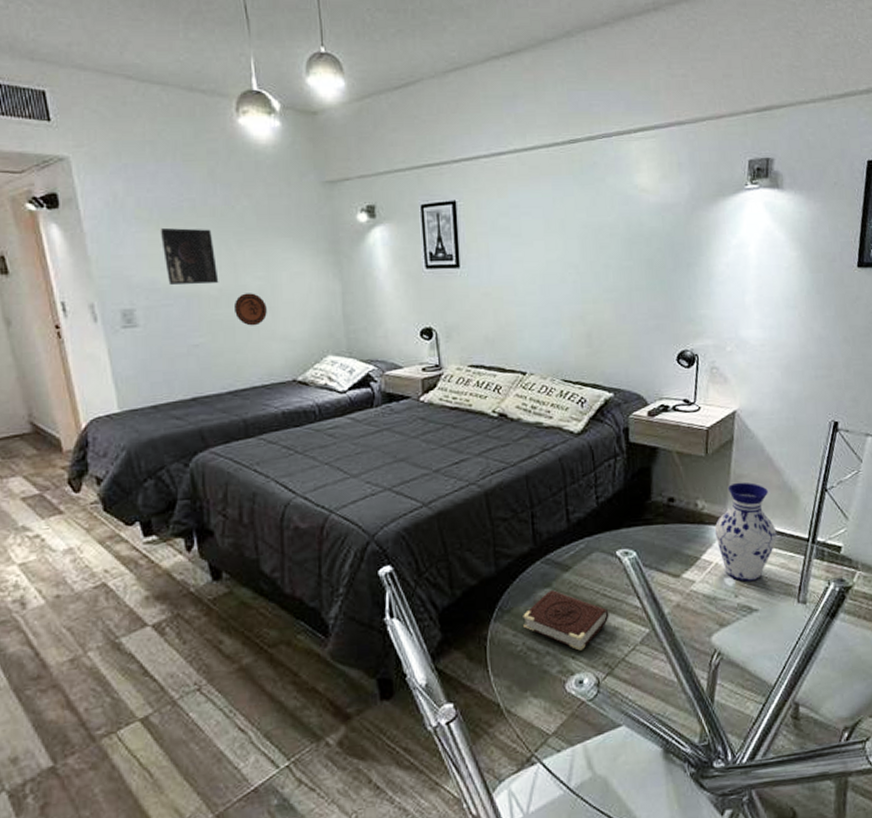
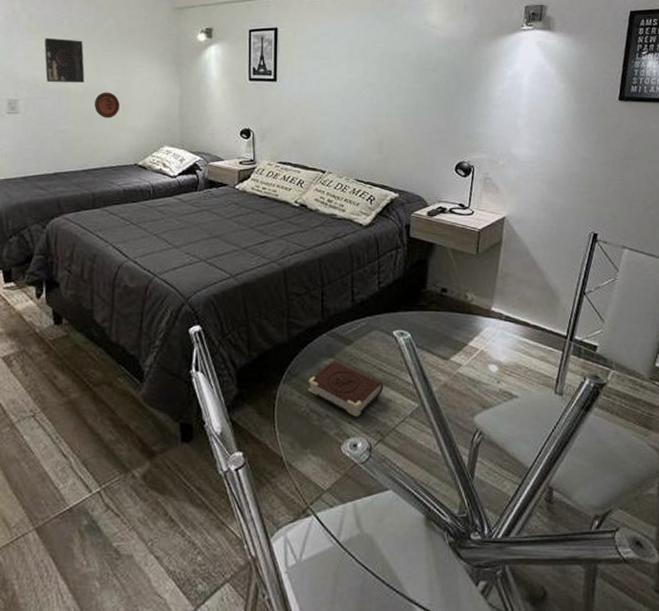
vase: present [714,482,777,582] -> none [481,280,538,369]

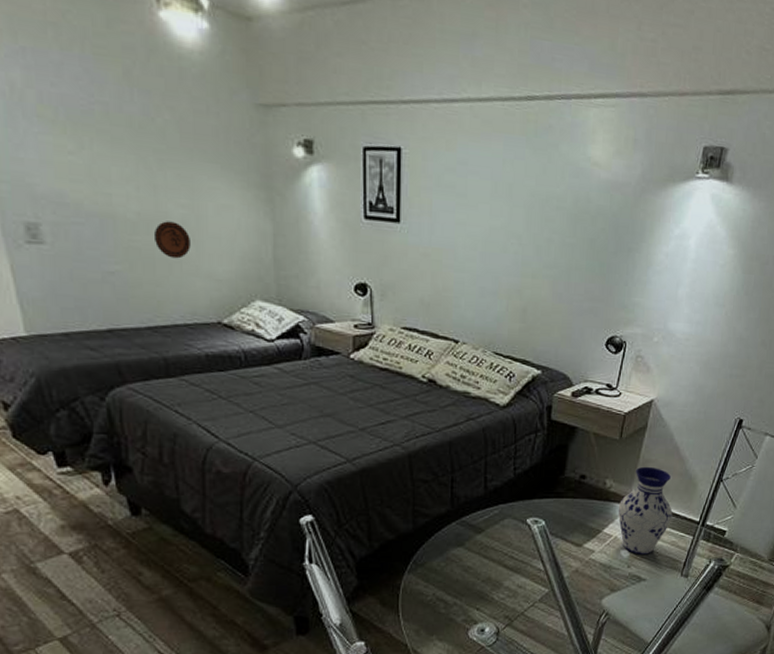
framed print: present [44,37,85,83] -> none [67,131,137,205]
book: present [308,361,384,417] -> none [435,550,514,604]
vase: none [481,280,538,369] -> present [618,466,673,554]

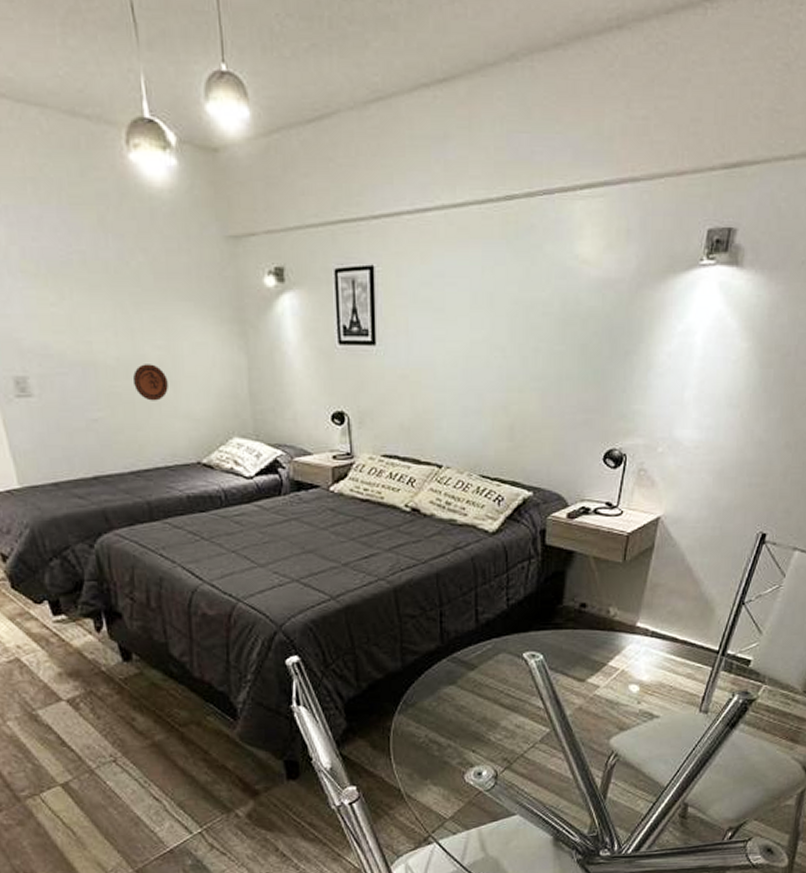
vase: present [618,466,673,554] -> none [624,591,687,689]

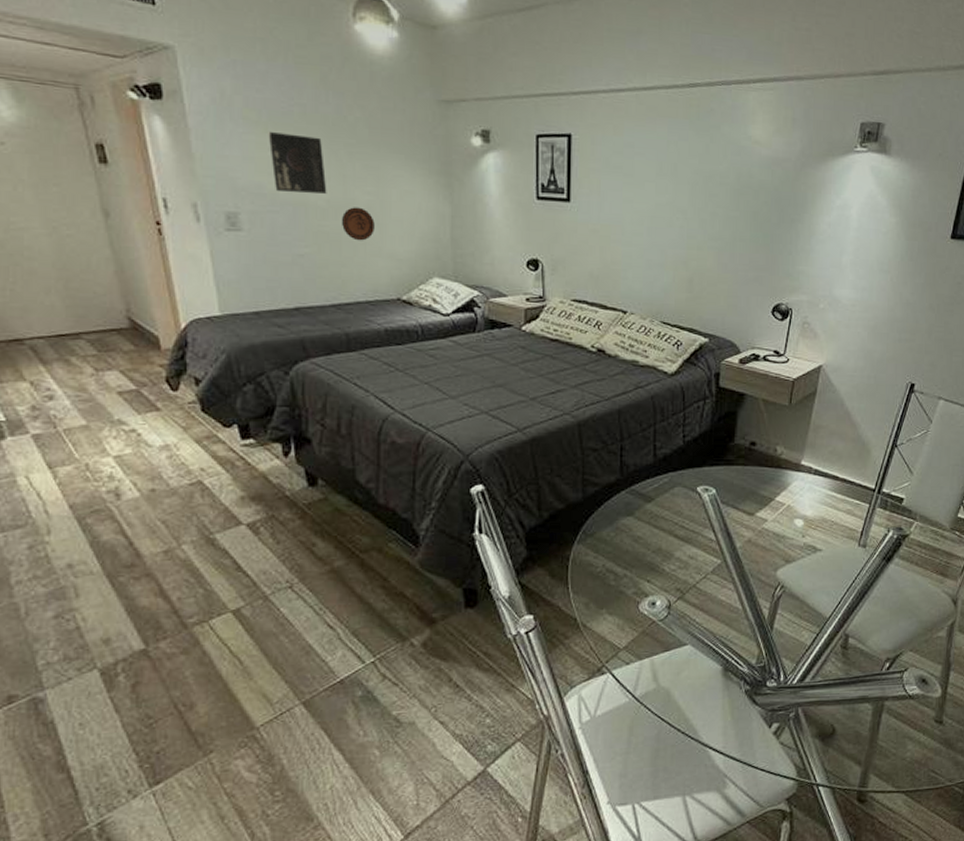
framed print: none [48,284,116,351] -> present [268,131,327,194]

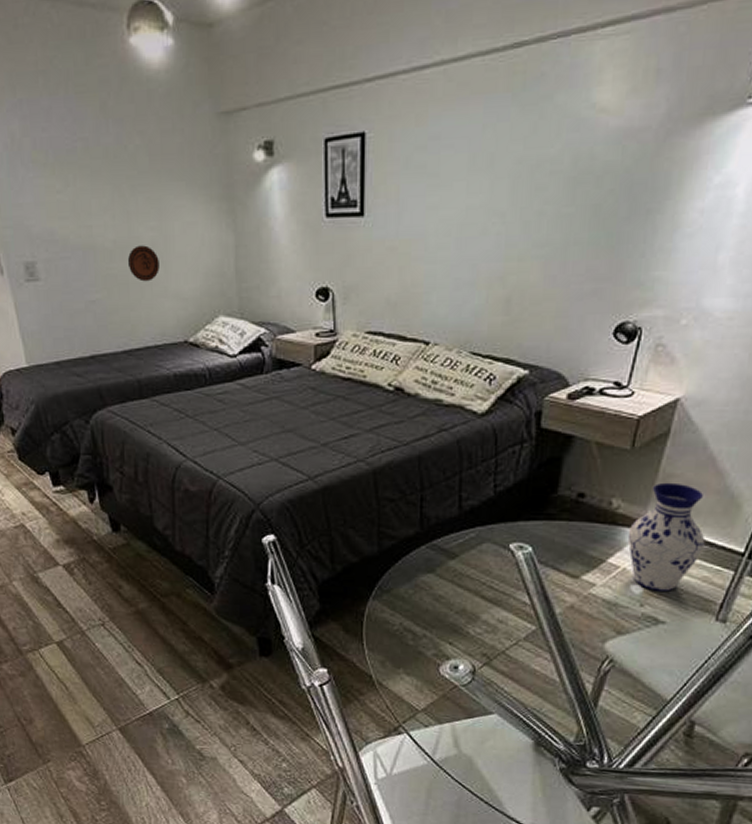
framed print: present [268,131,327,194] -> none [55,172,113,236]
vase: none [790,432,847,523] -> present [627,482,705,591]

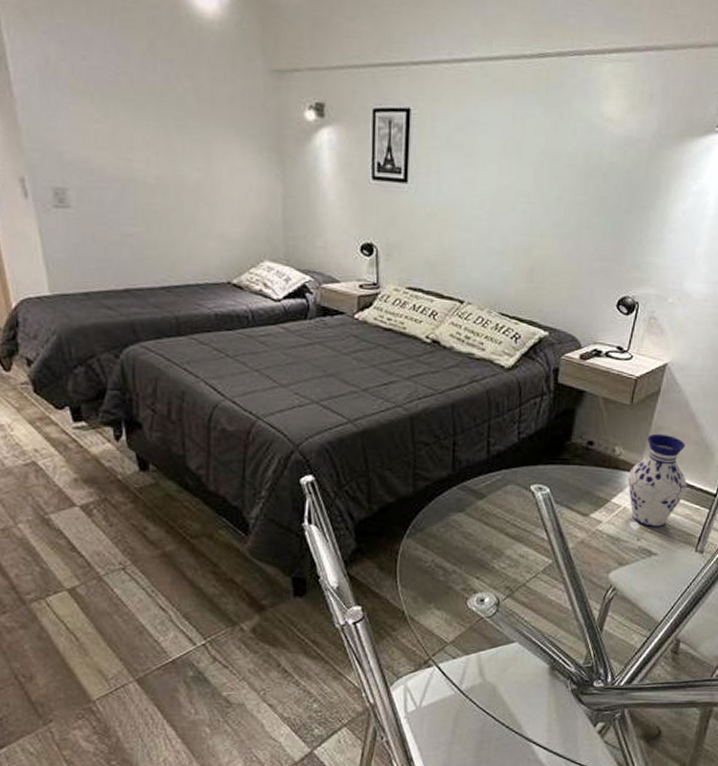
decorative plate: present [128,245,159,282] -> none [171,184,204,221]

